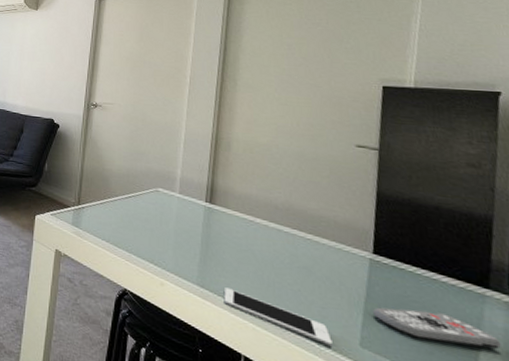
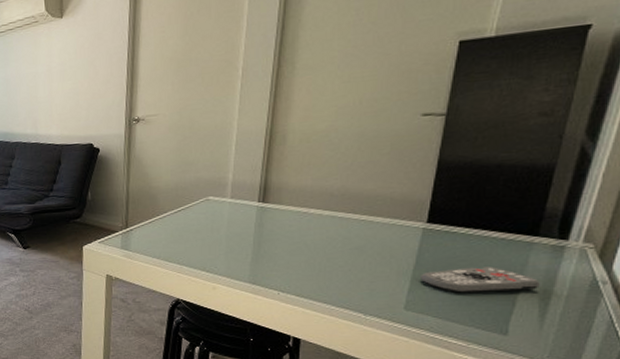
cell phone: present [223,287,333,347] -> none [275,280,378,315]

